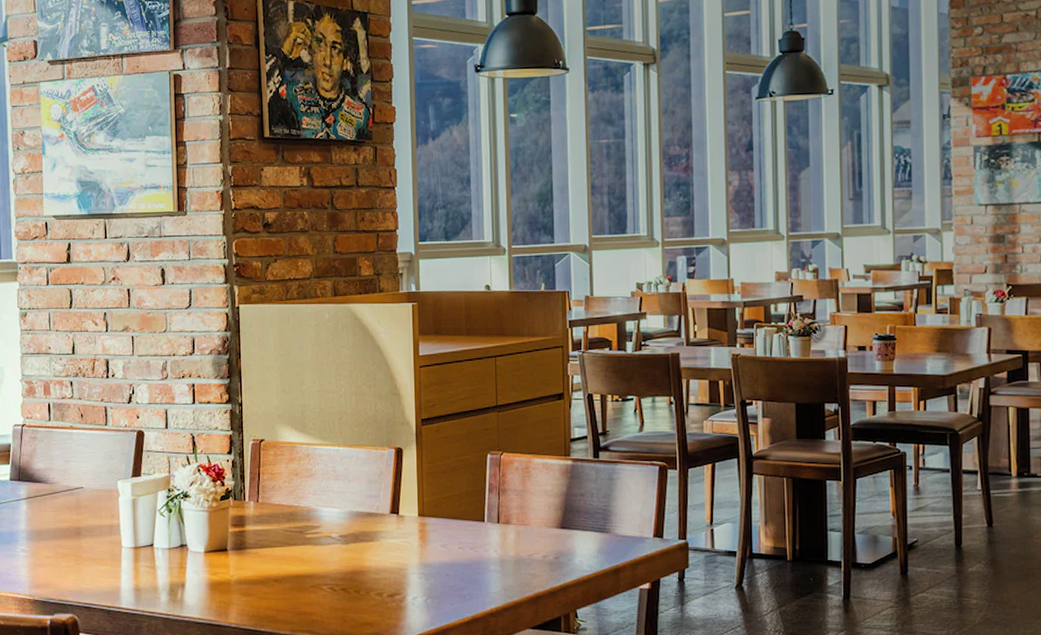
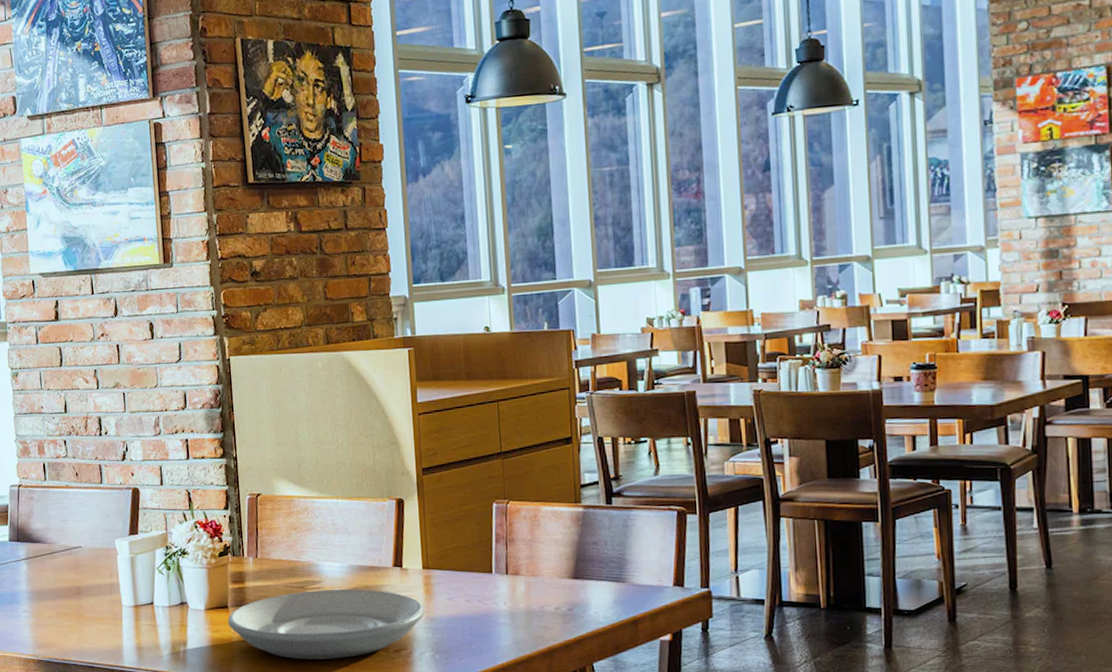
plate: none [226,535,419,603] -> present [227,589,425,660]

